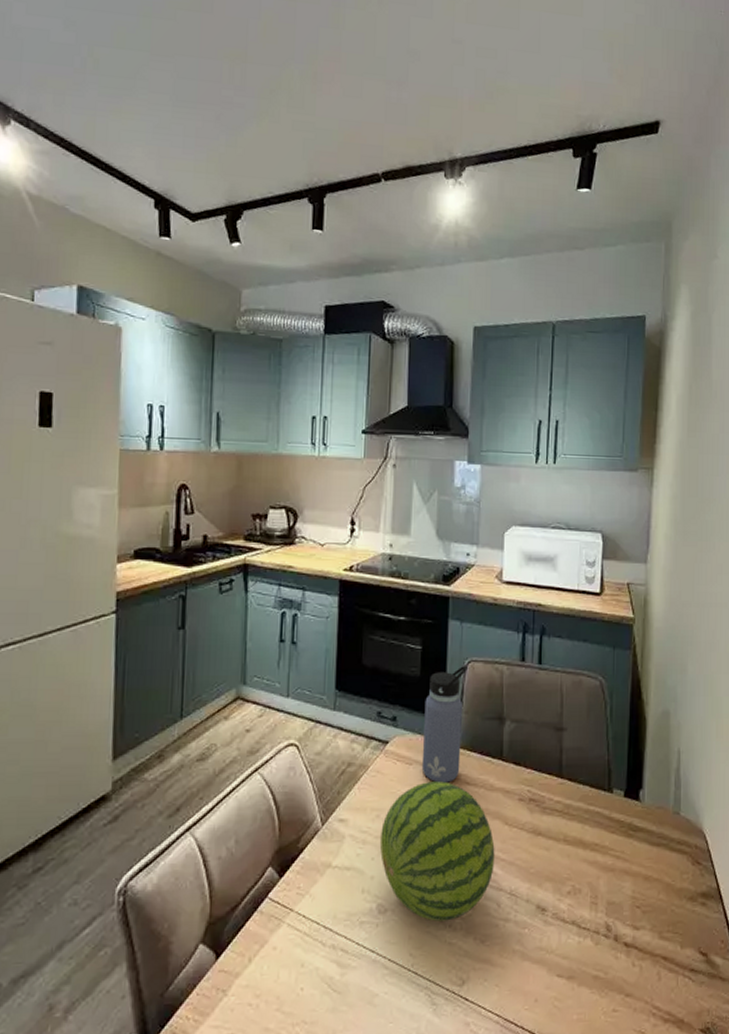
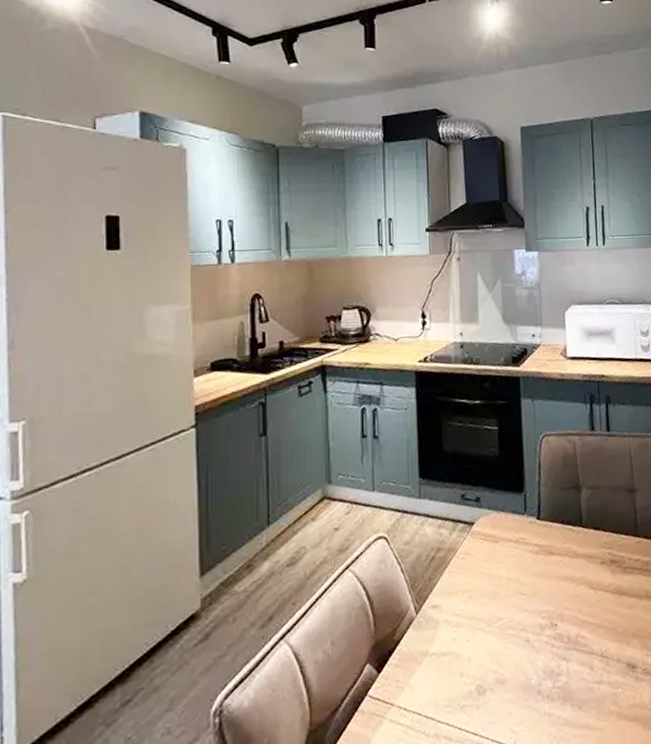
fruit: present [379,781,495,922] -> none [473,554,584,695]
water bottle: present [421,665,467,783] -> none [505,440,544,557]

